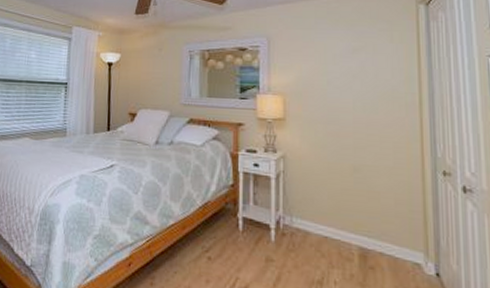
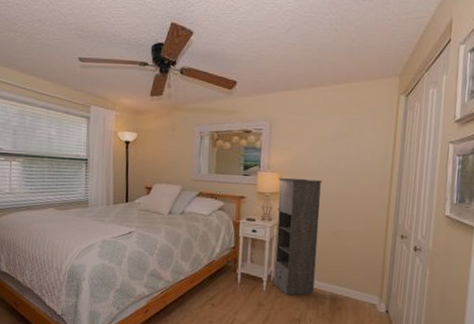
storage cabinet: none [282,101,337,249] -> present [273,178,322,296]

